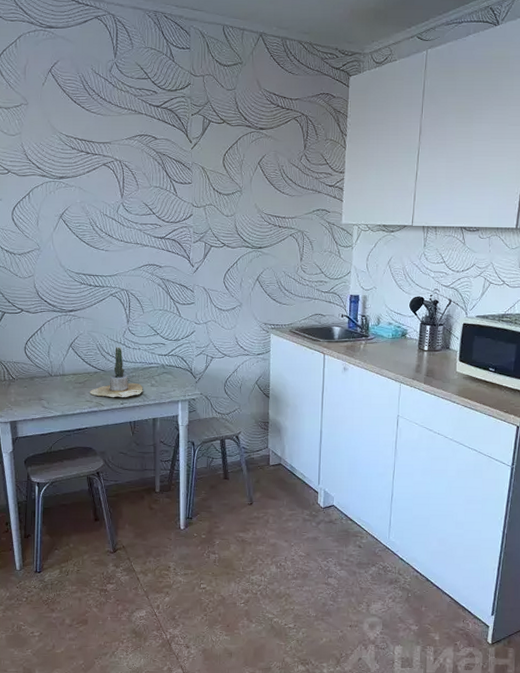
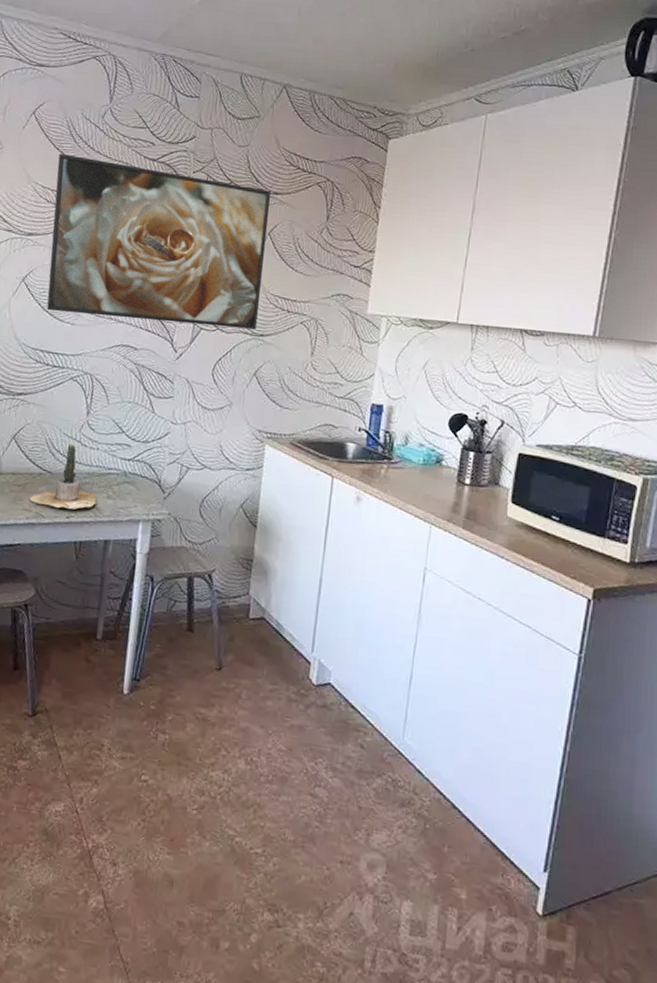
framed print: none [77,106,258,243] -> present [46,154,272,330]

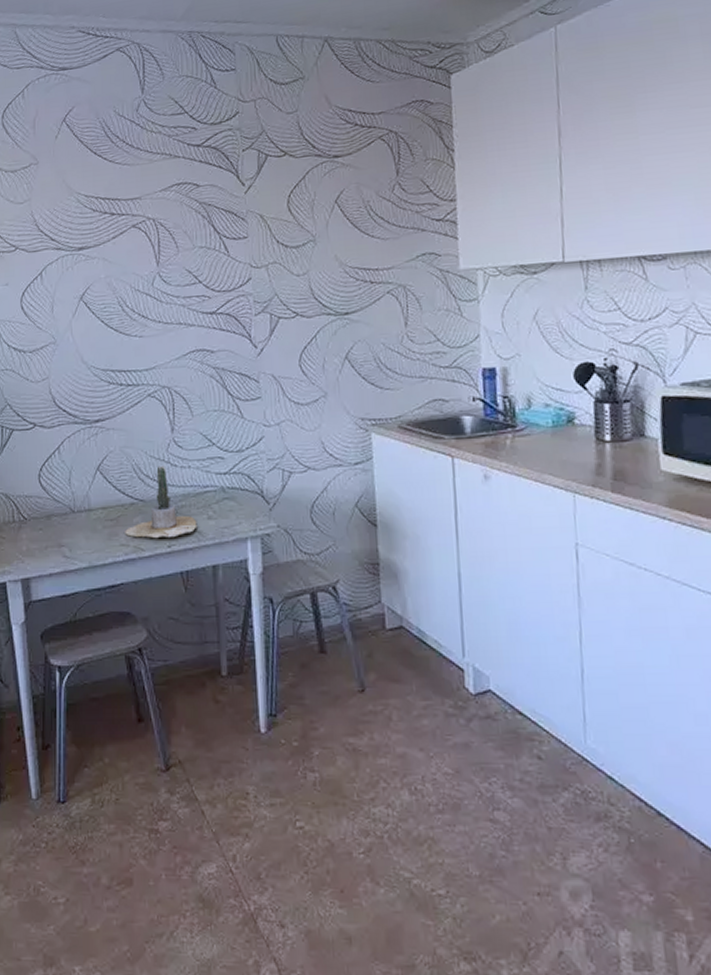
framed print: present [46,154,272,330] -> none [98,154,339,327]

